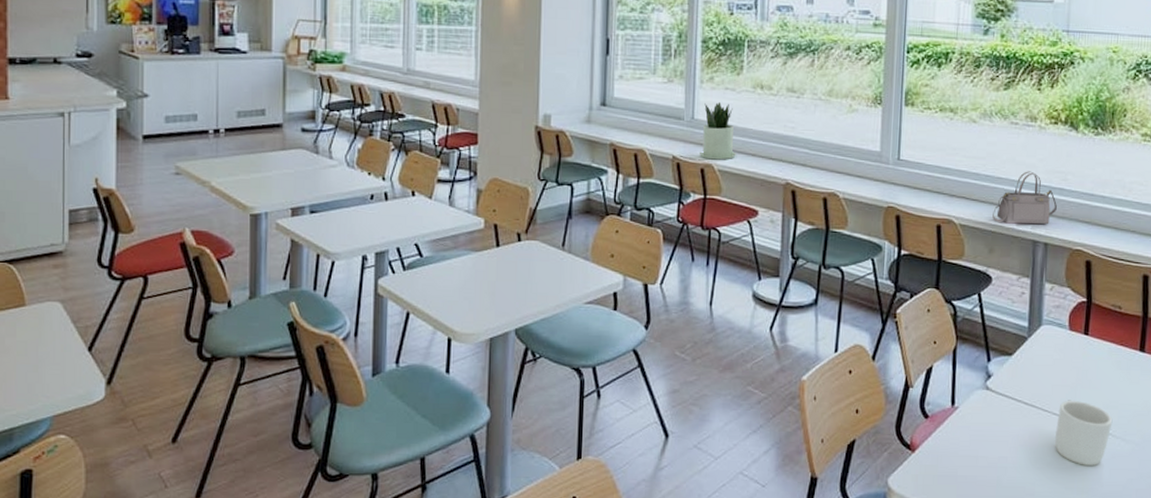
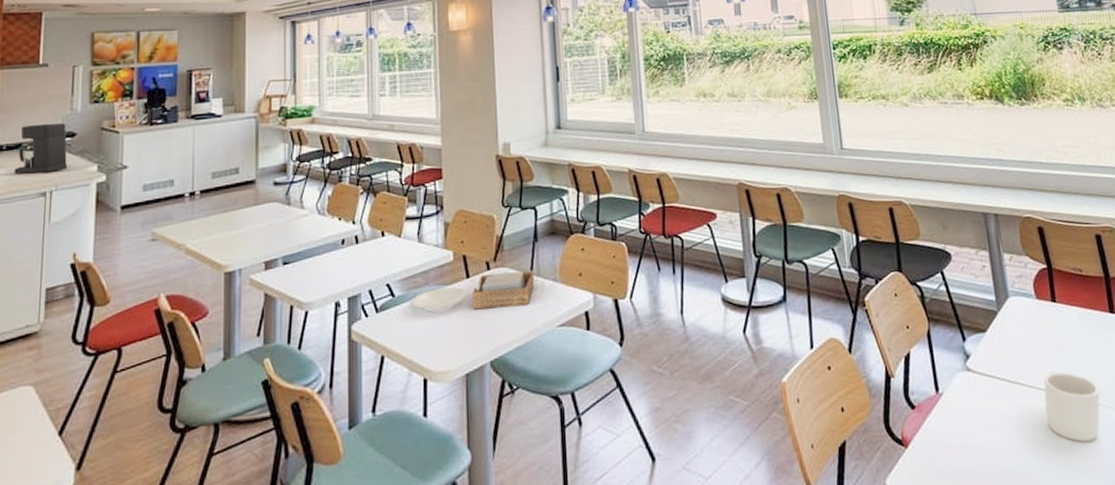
coffee maker: none [29,39,86,93] -> present [14,123,68,174]
saucer: none [438,254,498,277] -> present [410,287,469,313]
napkin holder: none [500,245,565,280] -> present [471,270,535,310]
planter: present [700,102,736,160] -> none [653,114,689,169]
handbag: present [992,171,1057,225] -> none [939,146,999,199]

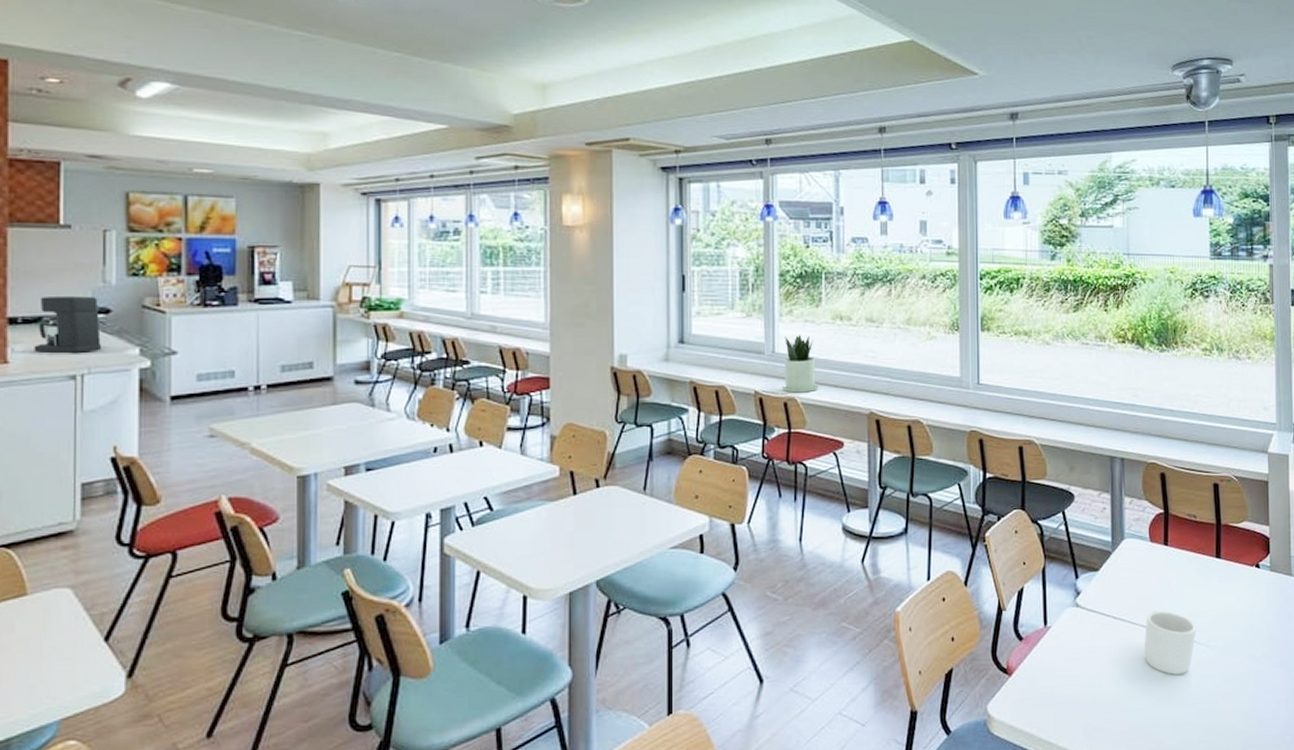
saucer: present [410,287,469,313] -> none [510,504,575,529]
napkin holder: present [471,270,535,310] -> none [578,490,647,528]
planter: none [653,114,689,169] -> present [782,335,819,393]

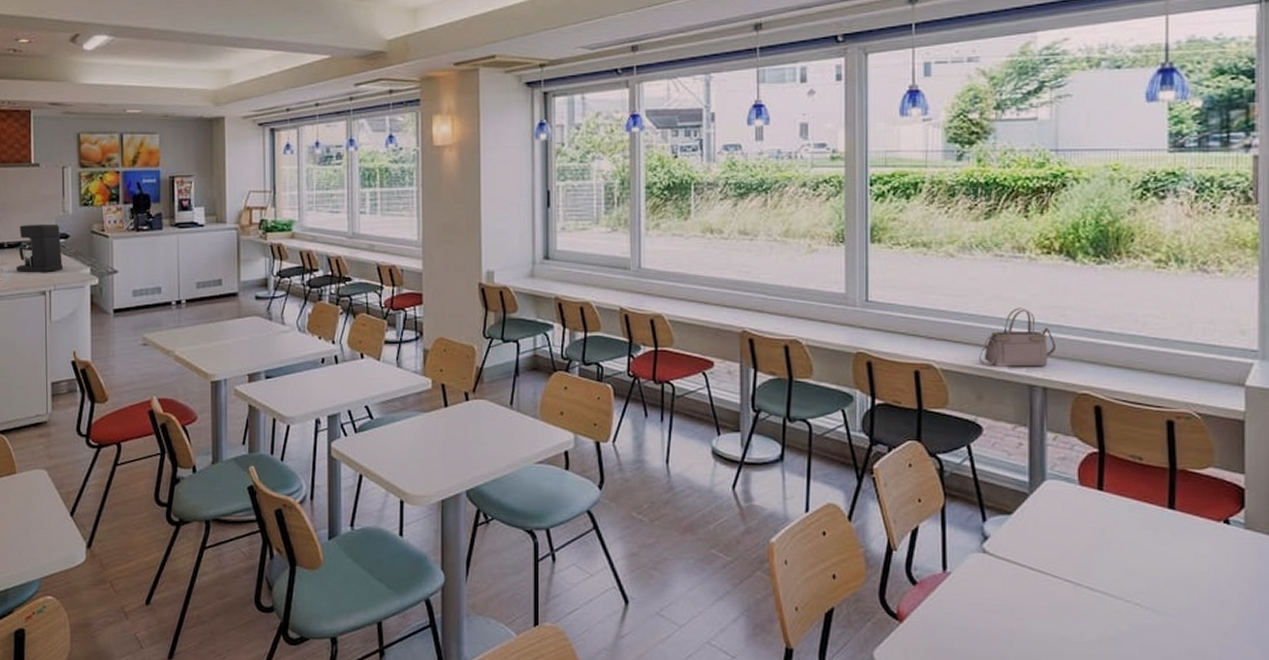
planter: present [782,335,819,393] -> none [649,250,687,310]
handbag: none [1071,389,1130,441] -> present [979,307,1055,367]
mug: present [1145,610,1197,675] -> none [1070,564,1140,641]

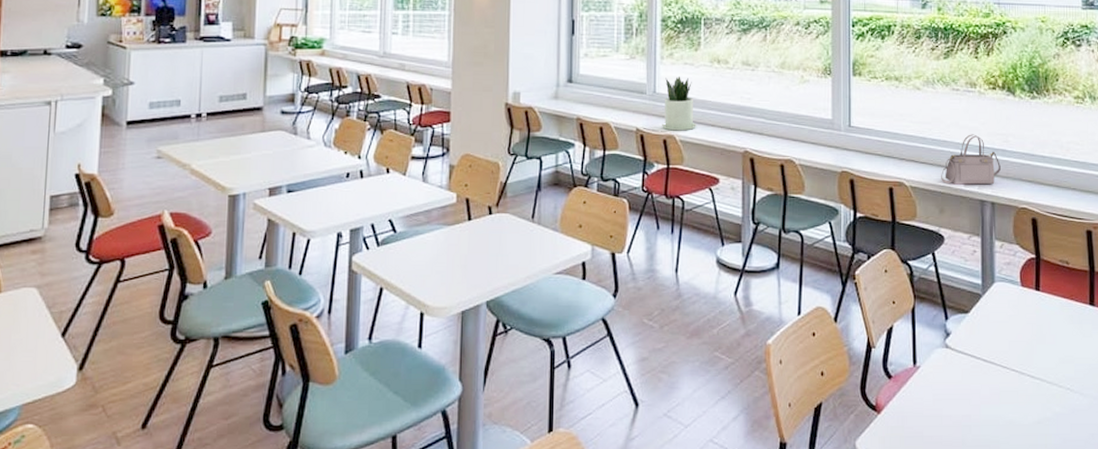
coffee maker: present [16,224,64,273] -> none [19,32,74,83]
planter: none [649,250,687,310] -> present [662,77,696,131]

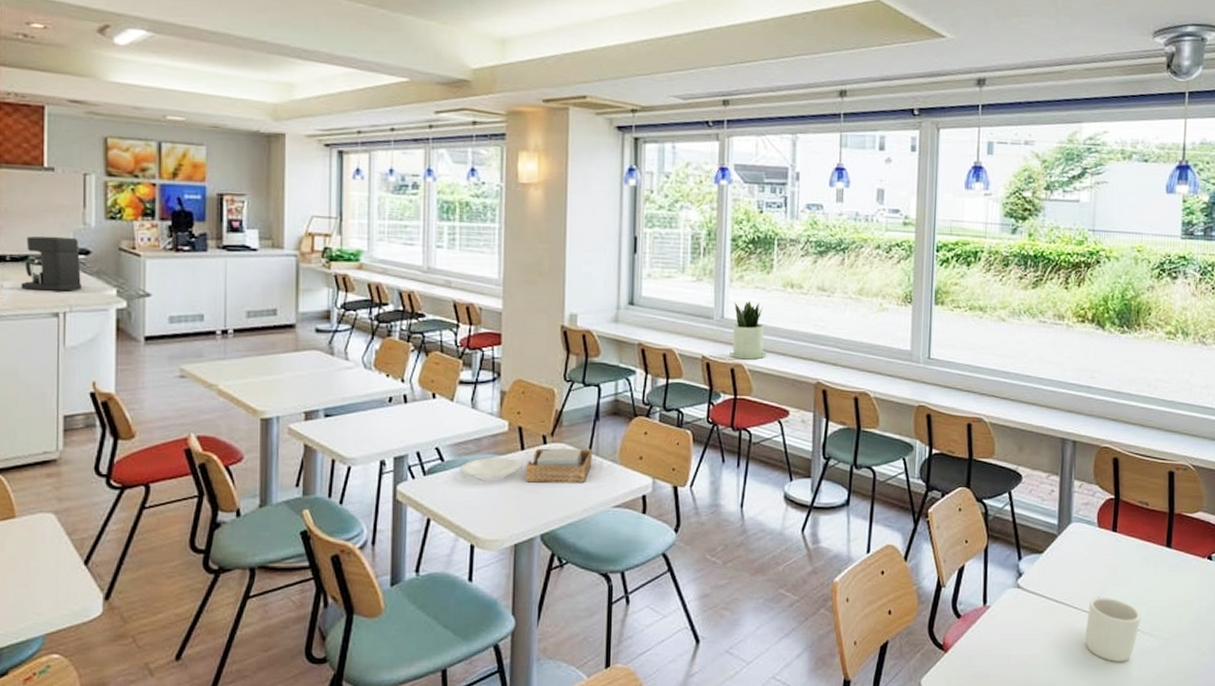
coffee maker: none [19,32,74,83] -> present [21,236,83,292]
saucer: none [411,228,469,251] -> present [460,457,522,482]
napkin holder: none [472,218,535,252] -> present [525,448,593,484]
handbag: present [941,134,1001,185] -> none [1022,369,1085,423]
mug: none [1016,355,1070,421] -> present [1085,597,1141,662]

